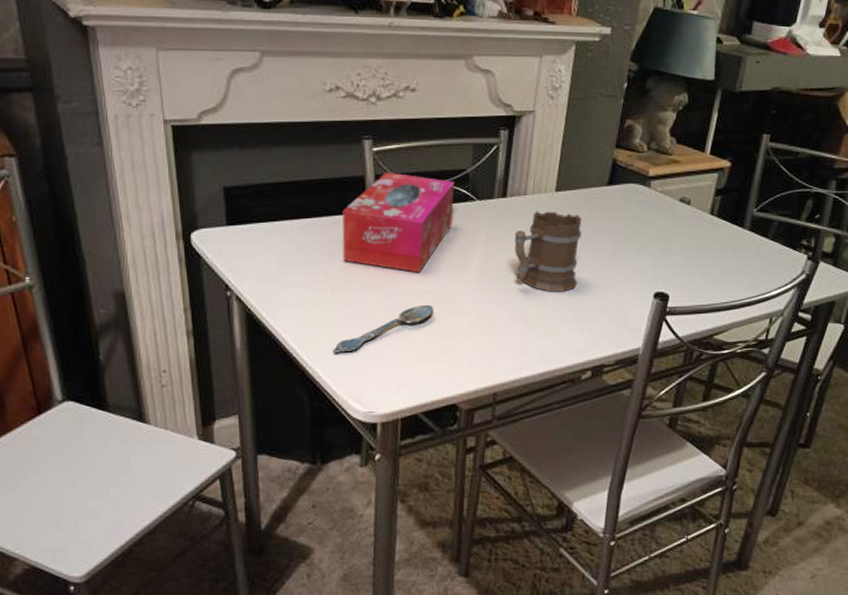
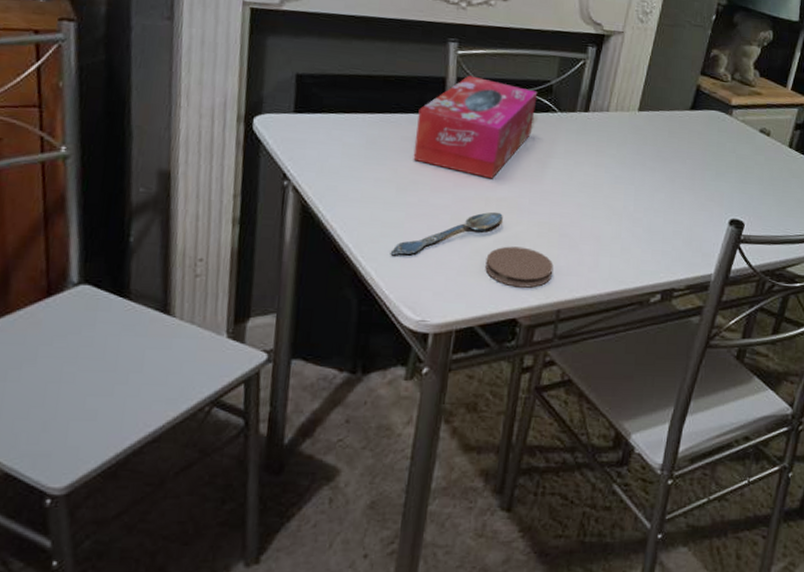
coaster: none [422,336,486,375] -> present [485,246,554,288]
mug: present [514,211,582,292] -> none [590,128,663,211]

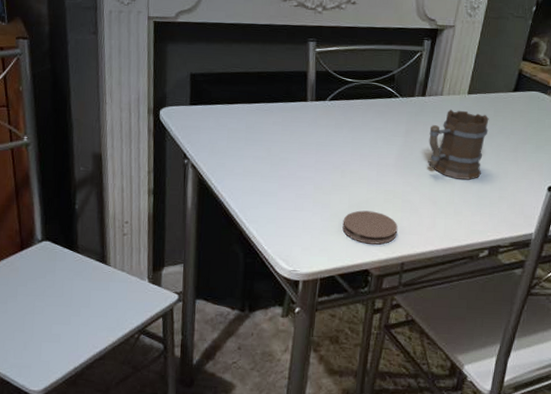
spoon: present [390,212,503,256] -> none [267,183,356,219]
tissue box: present [413,75,538,179] -> none [283,69,382,155]
mug: none [590,128,663,211] -> present [428,109,489,180]

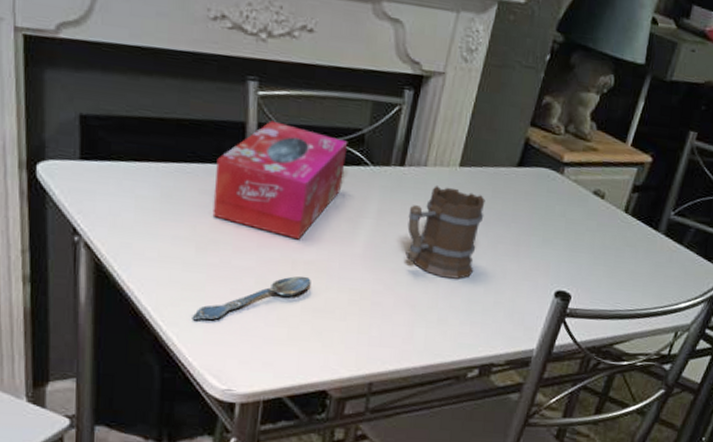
spoon: none [267,183,356,219] -> present [192,276,311,321]
tissue box: none [283,69,382,155] -> present [212,120,348,240]
coaster: present [342,210,398,245] -> none [293,313,366,359]

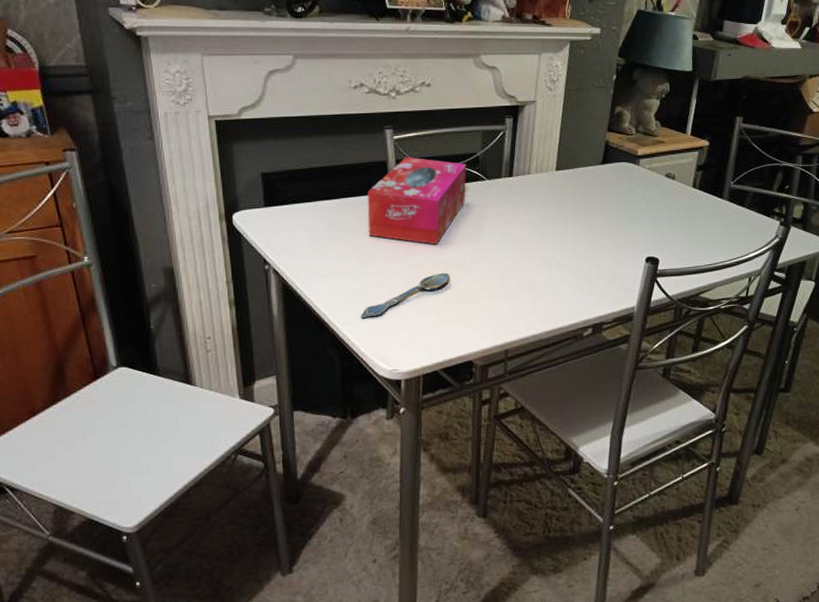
mug: present [405,186,485,279] -> none [520,188,580,259]

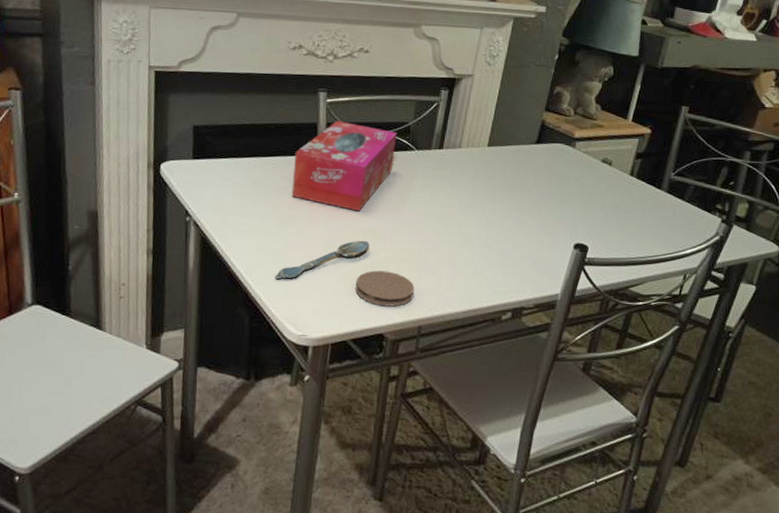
coaster: none [440,300,498,335] -> present [355,270,415,307]

